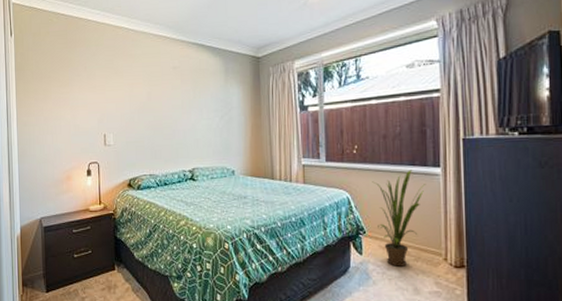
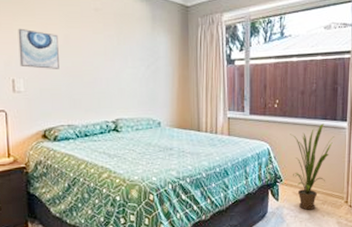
wall art: none [109,89,143,124] -> present [18,28,59,69]

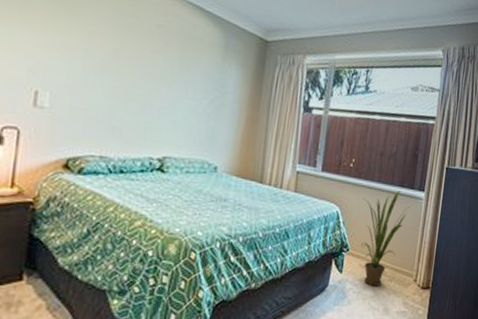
wall art: present [18,28,59,69] -> none [48,30,105,87]

